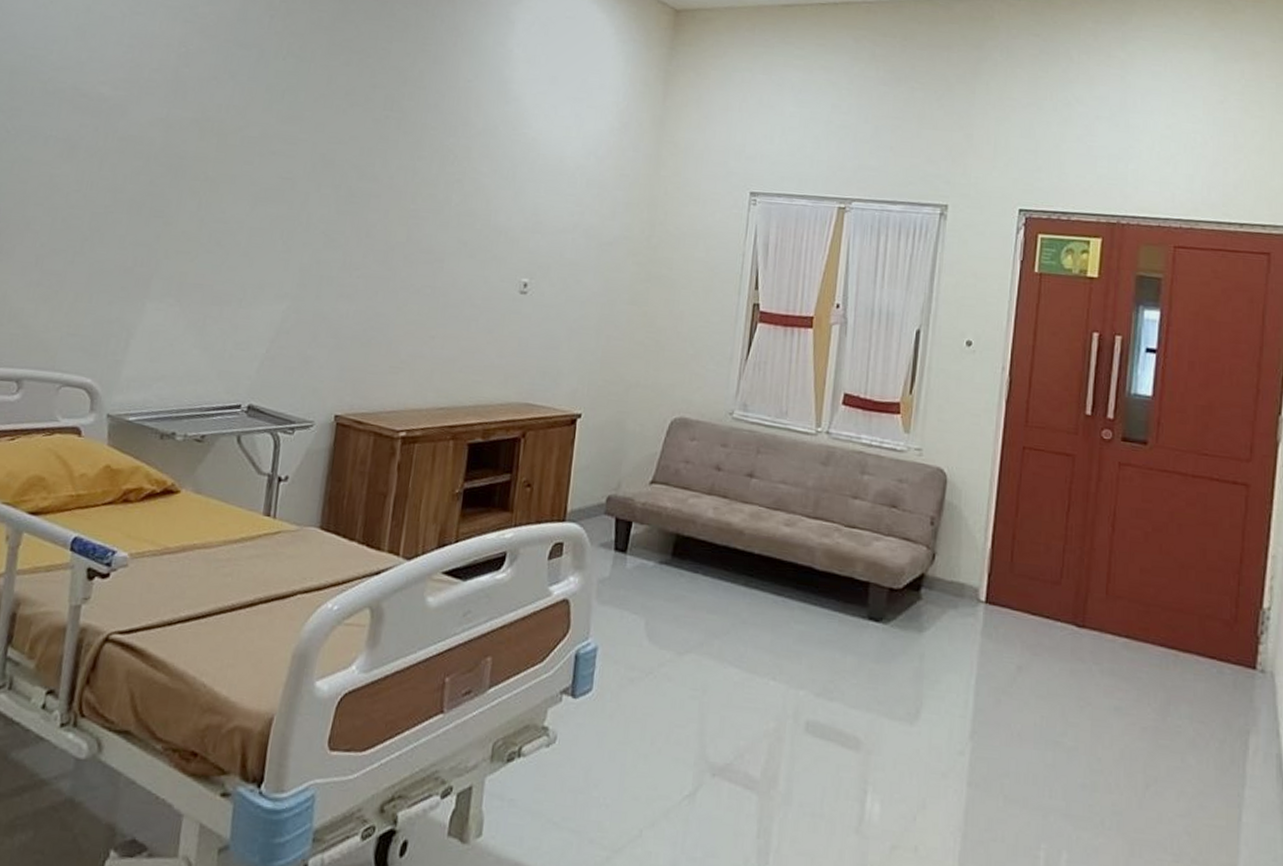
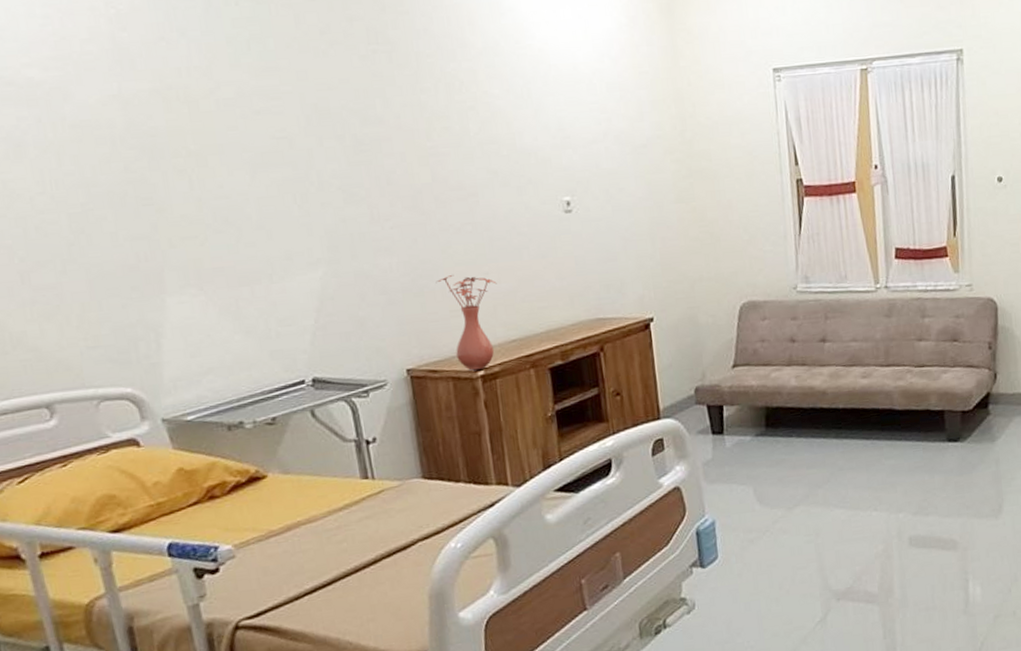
vase: none [384,332,440,431] -> present [436,275,497,371]

